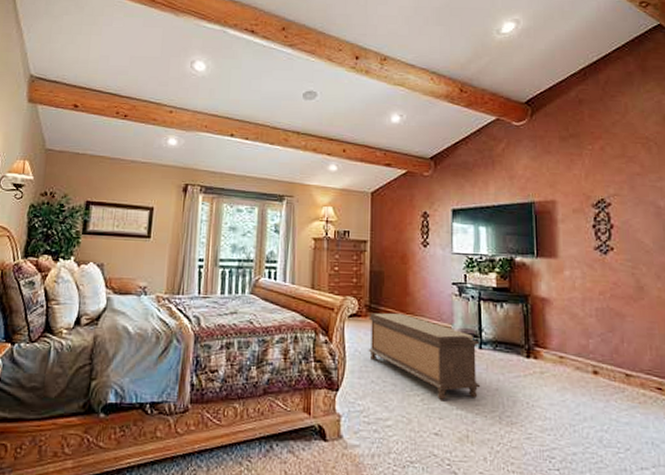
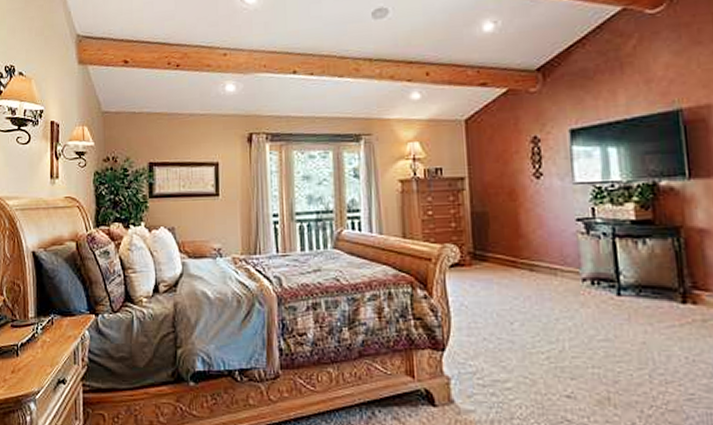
bench: present [368,312,481,400] -> none [474,258,622,357]

